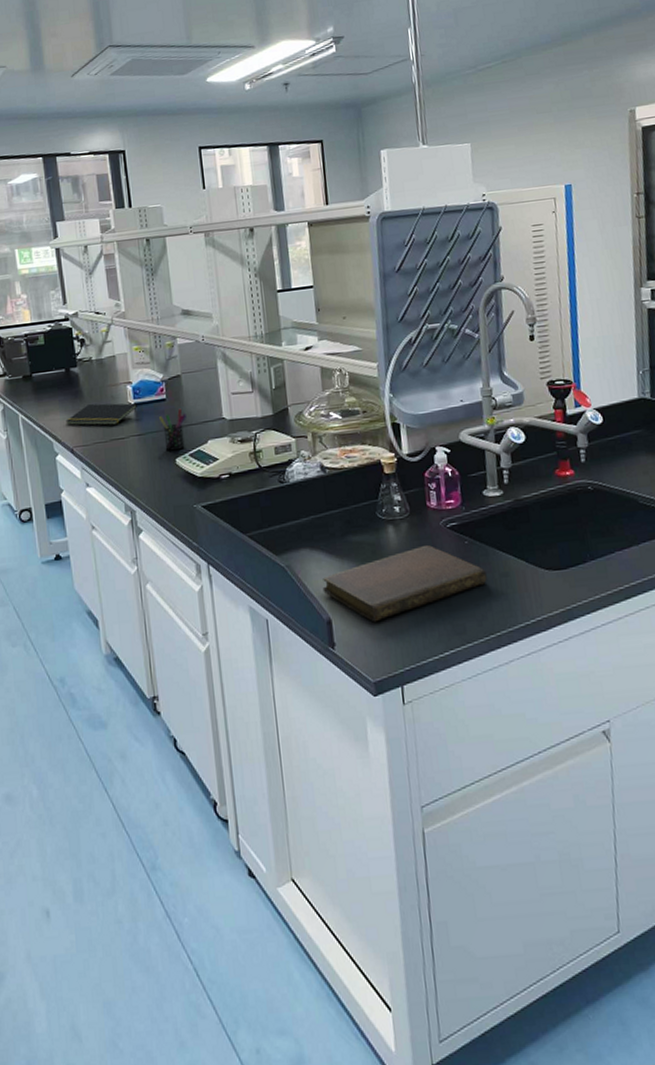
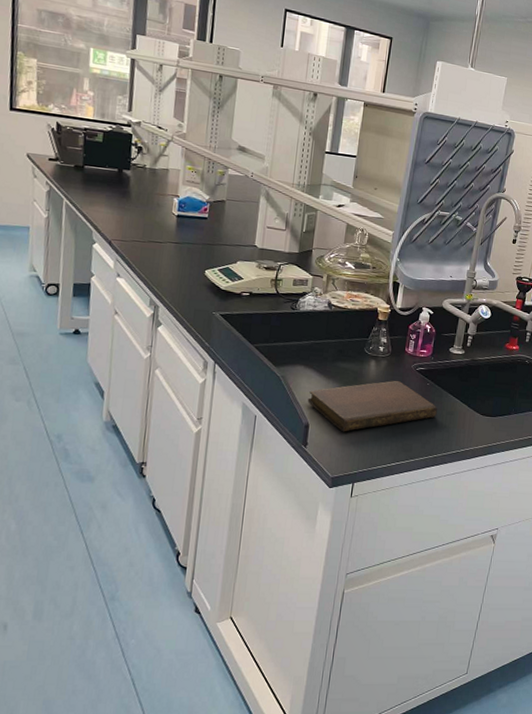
notepad: present [65,403,137,426] -> none [108,205,180,229]
pen holder: present [159,408,186,451] -> none [198,229,223,264]

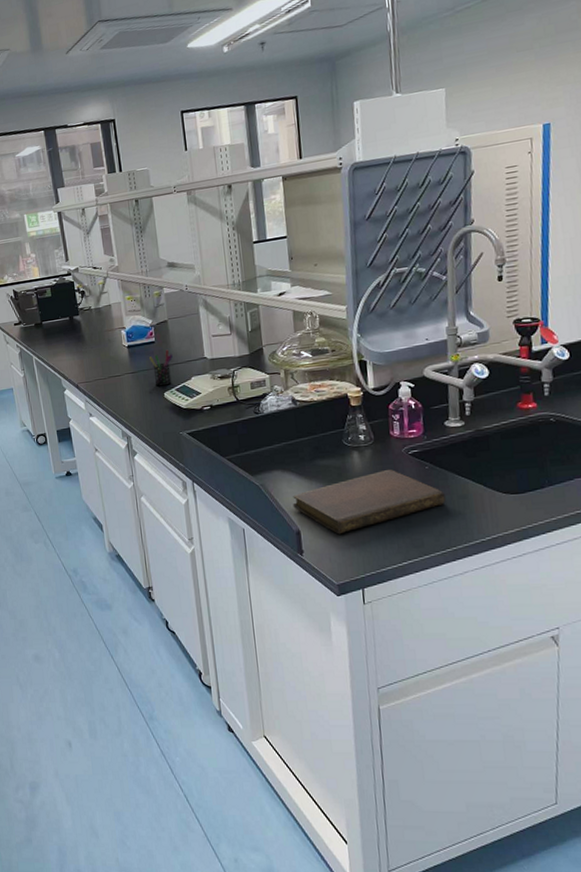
pen holder: none [198,229,223,264] -> present [149,349,173,387]

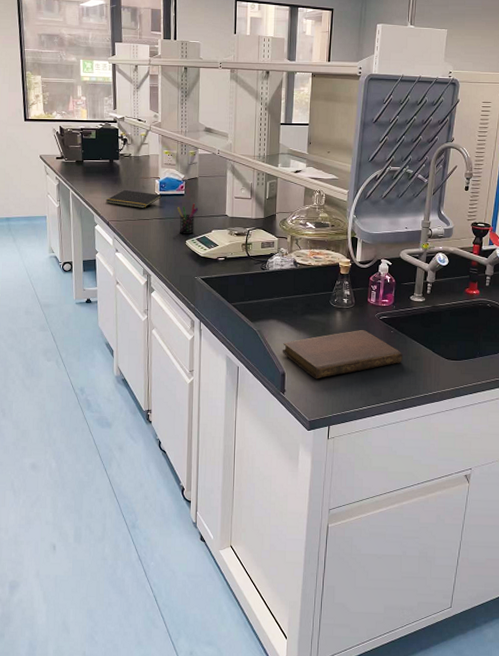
notepad: none [71,345,130,365] -> present [105,189,162,208]

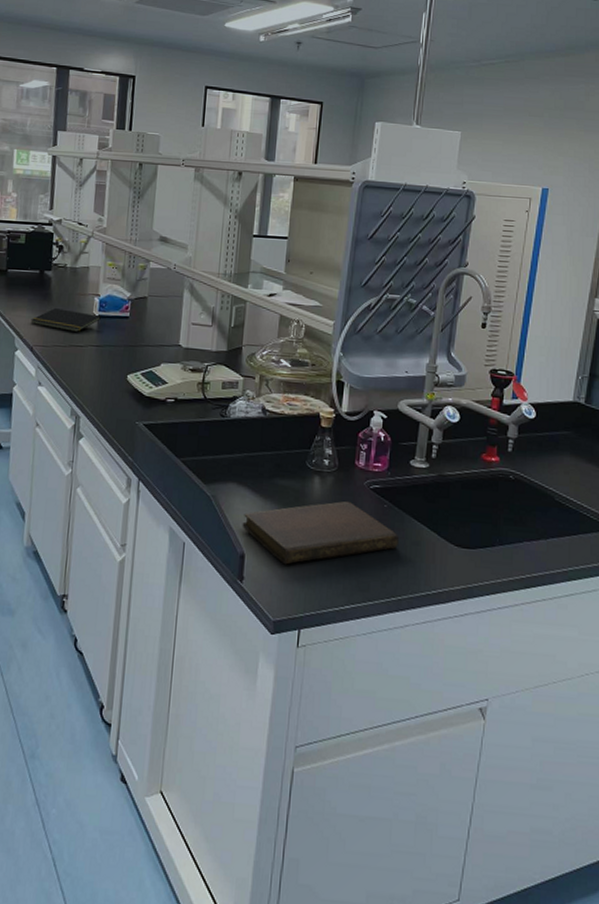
pen holder: present [177,203,198,234] -> none [119,328,145,368]

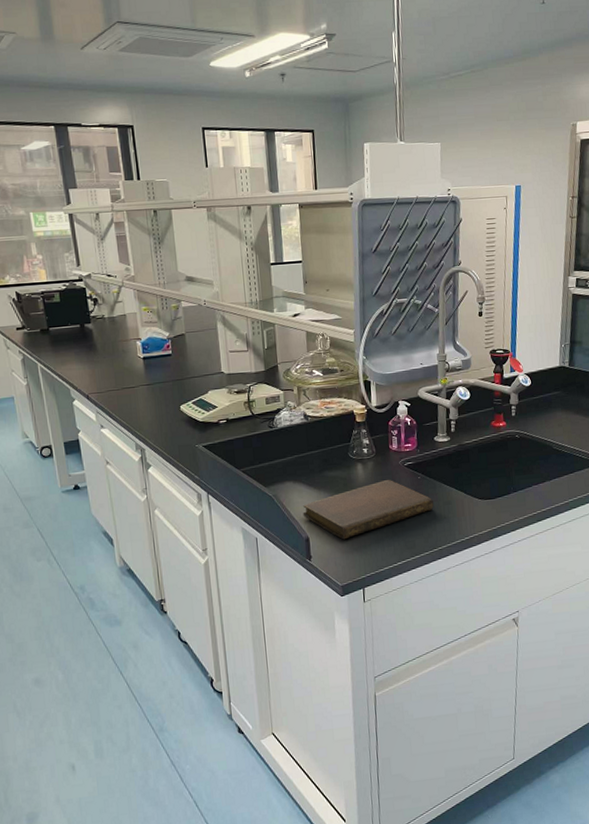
notepad: present [30,307,101,332] -> none [81,356,146,376]

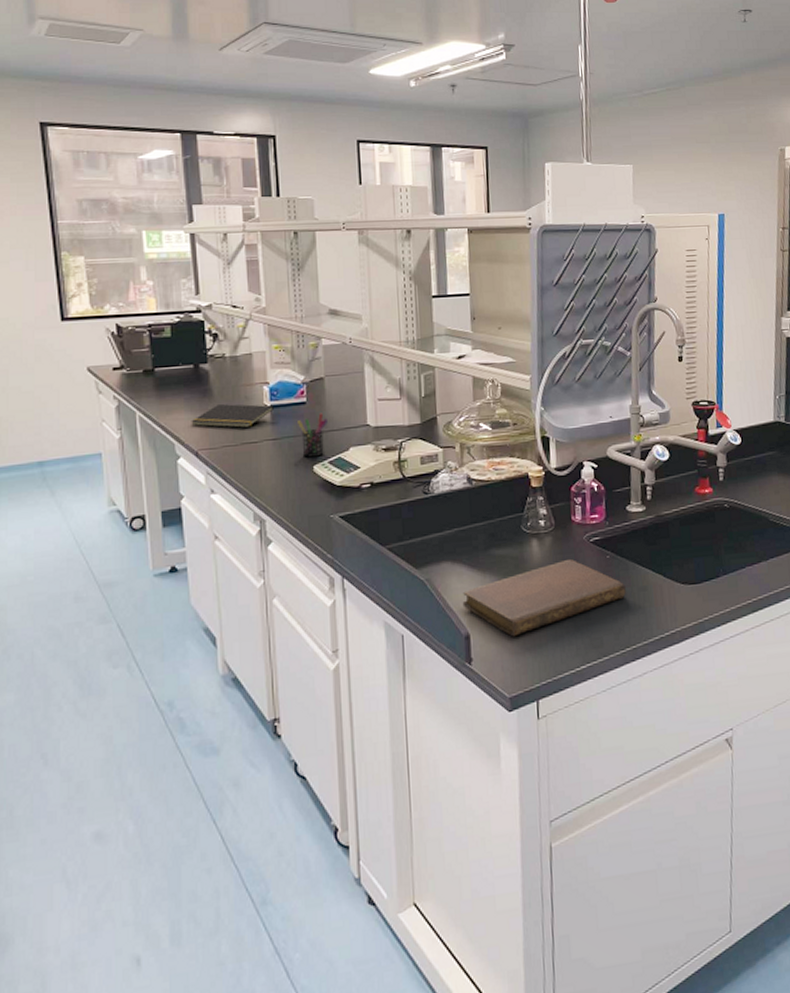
notepad: none [81,356,146,376] -> present [191,403,274,428]
pen holder: none [166,363,190,399] -> present [298,413,328,458]

